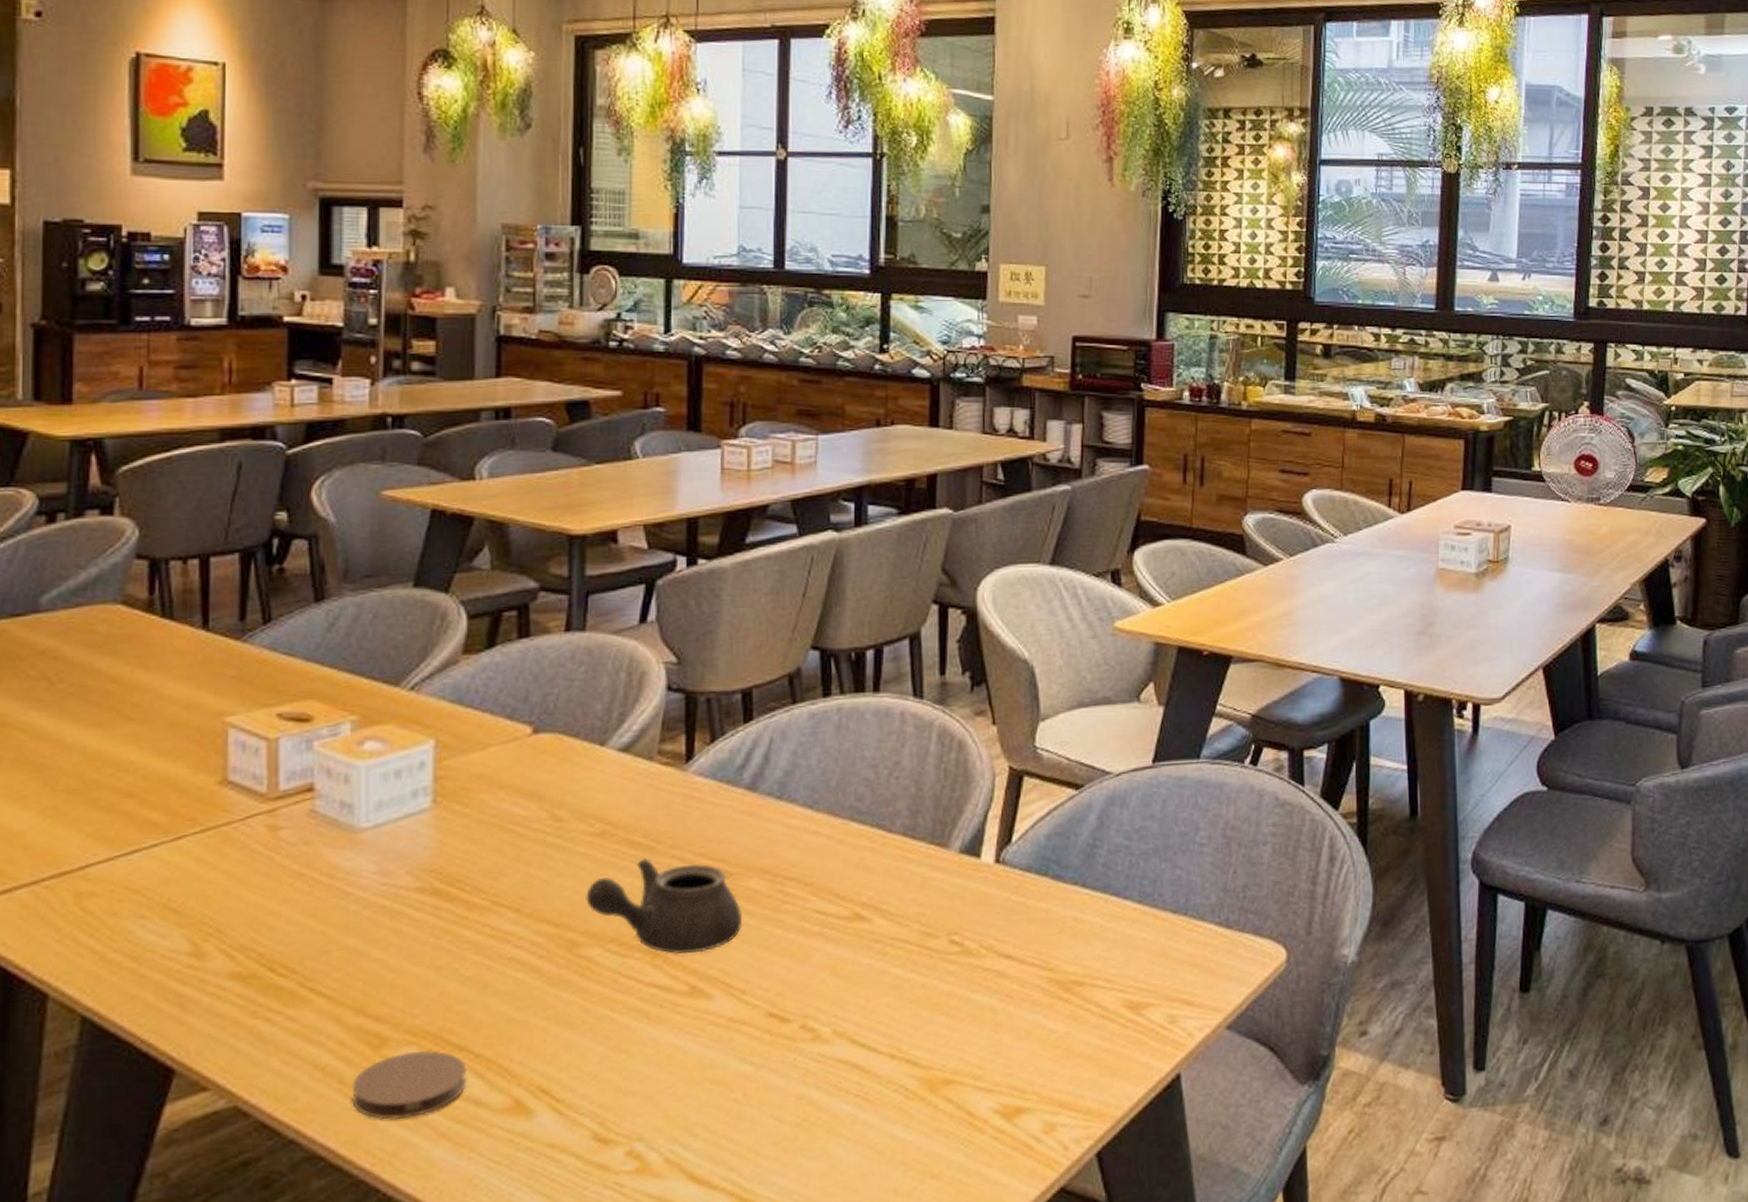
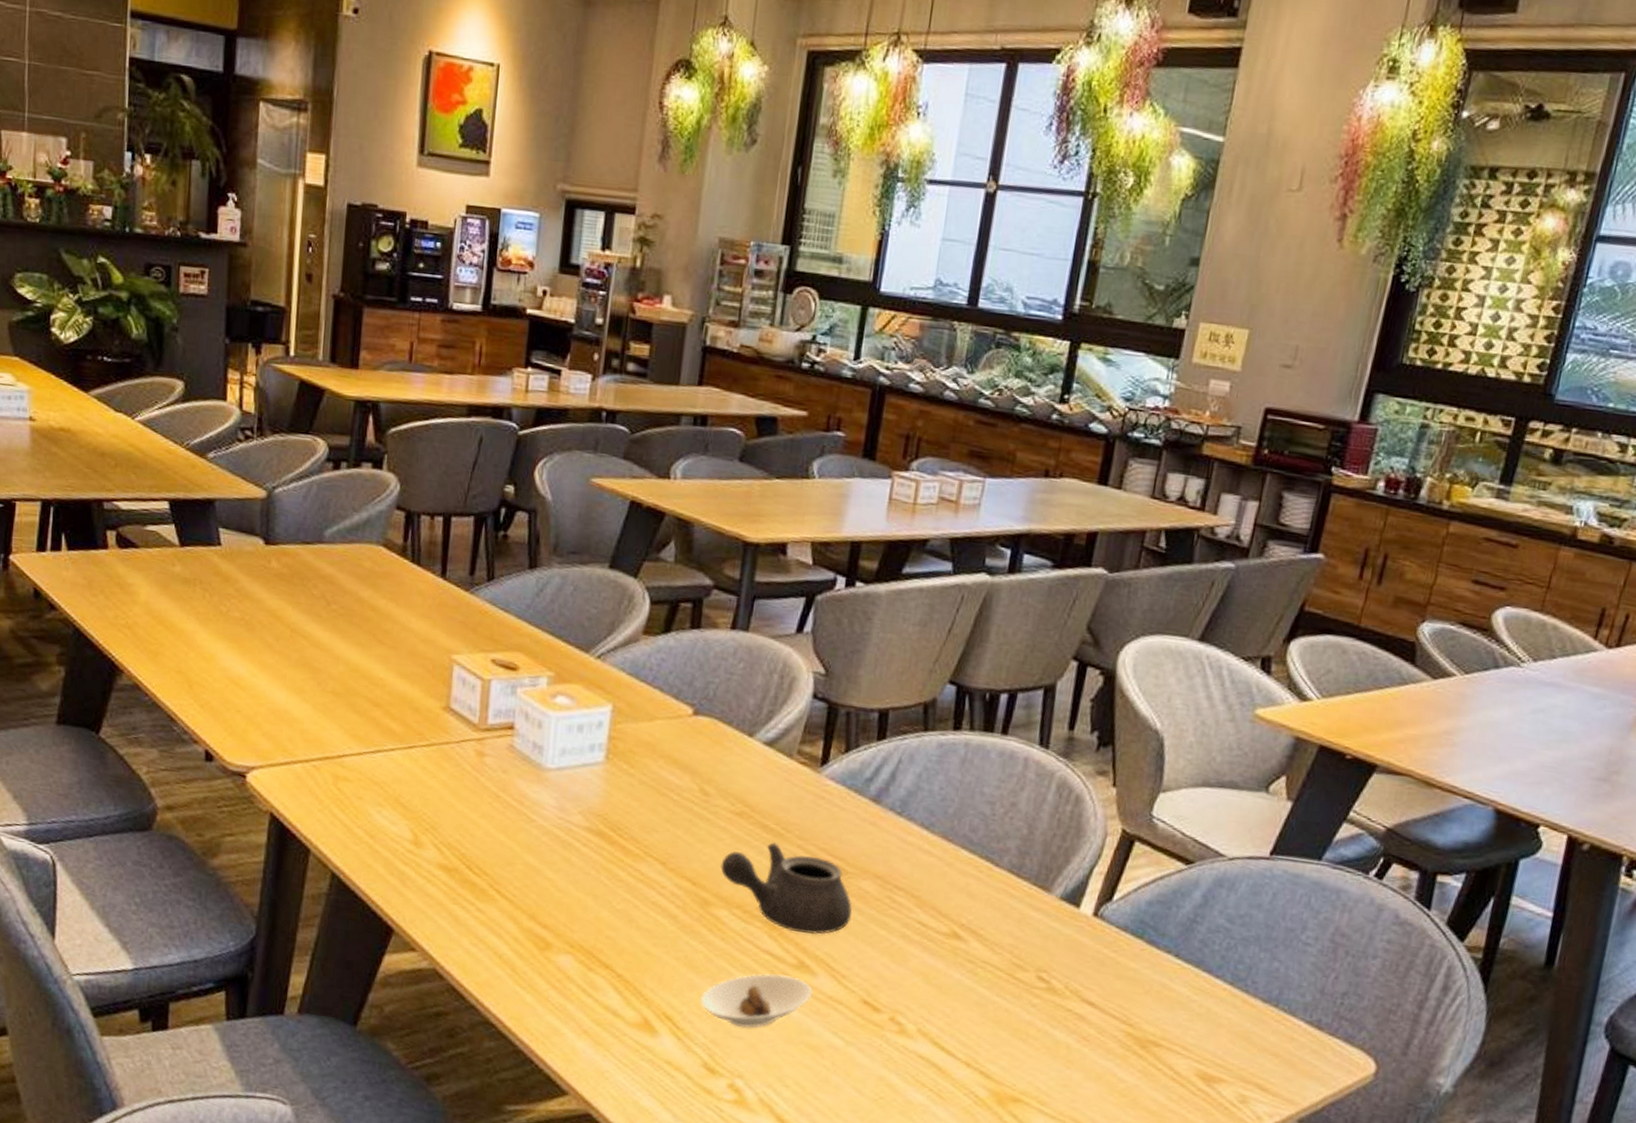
coaster: present [352,1050,467,1121] -> none [519,958,610,1012]
saucer: none [581,1006,710,1080] -> present [701,973,813,1029]

